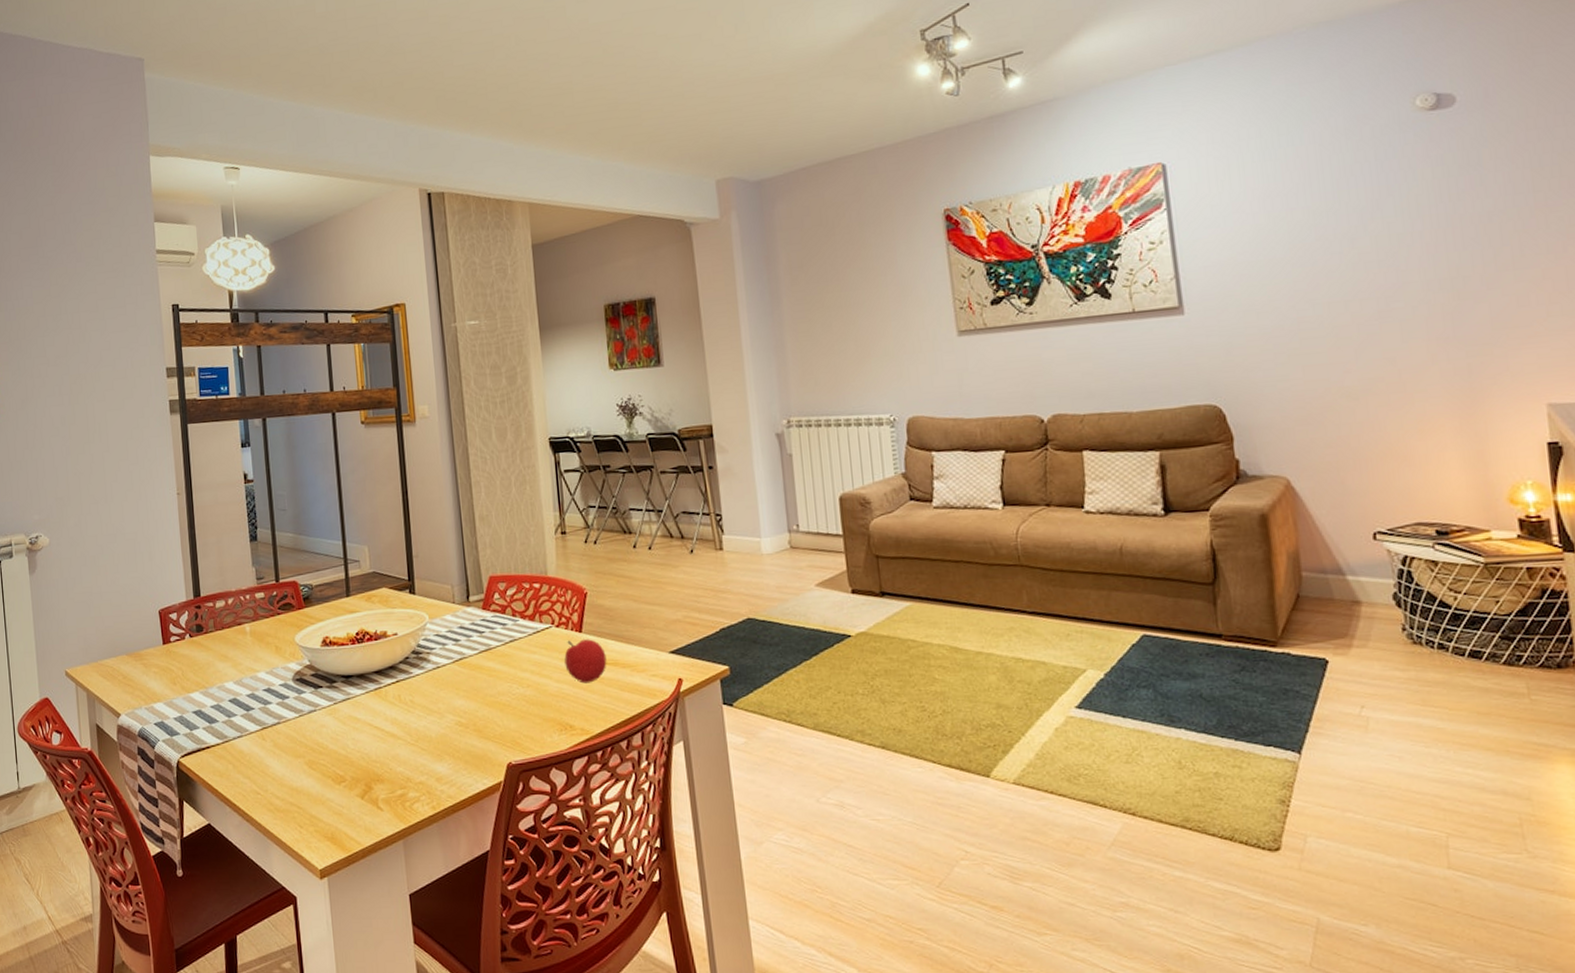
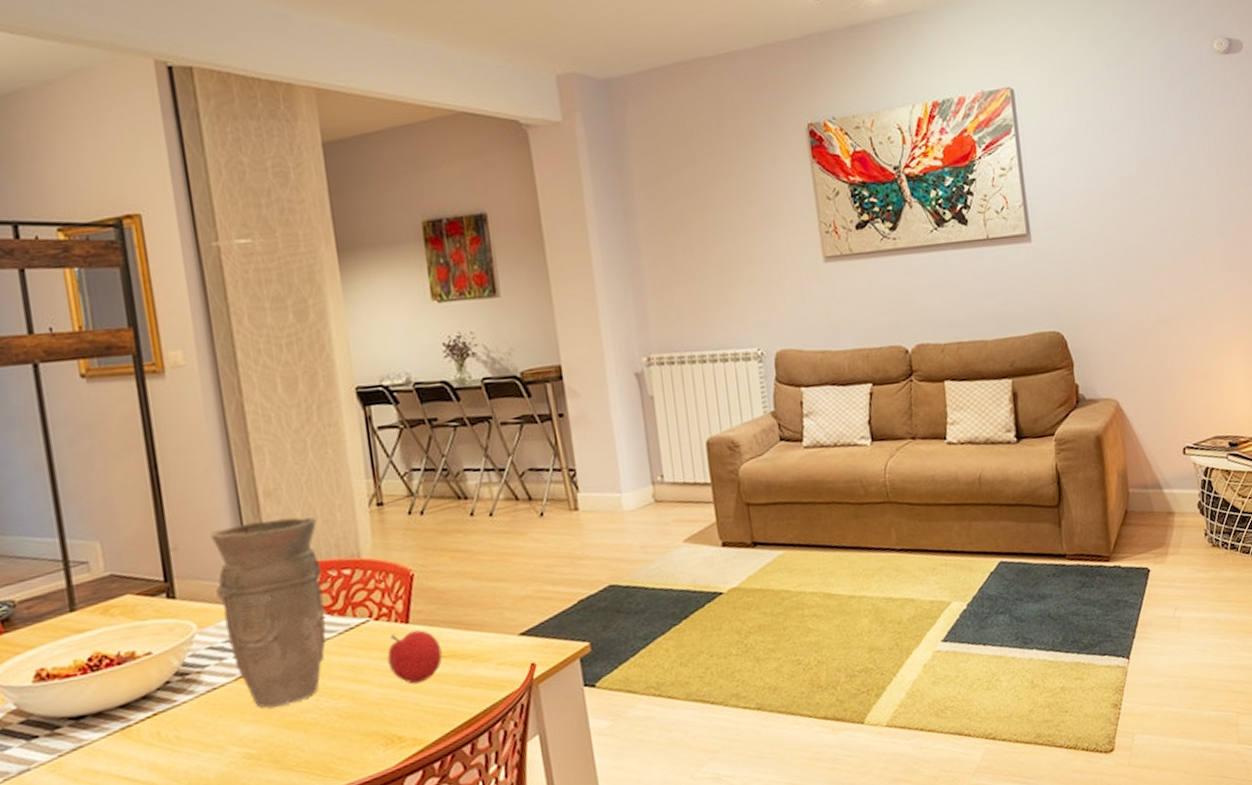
vase: none [441,538,520,688] -> present [210,517,327,708]

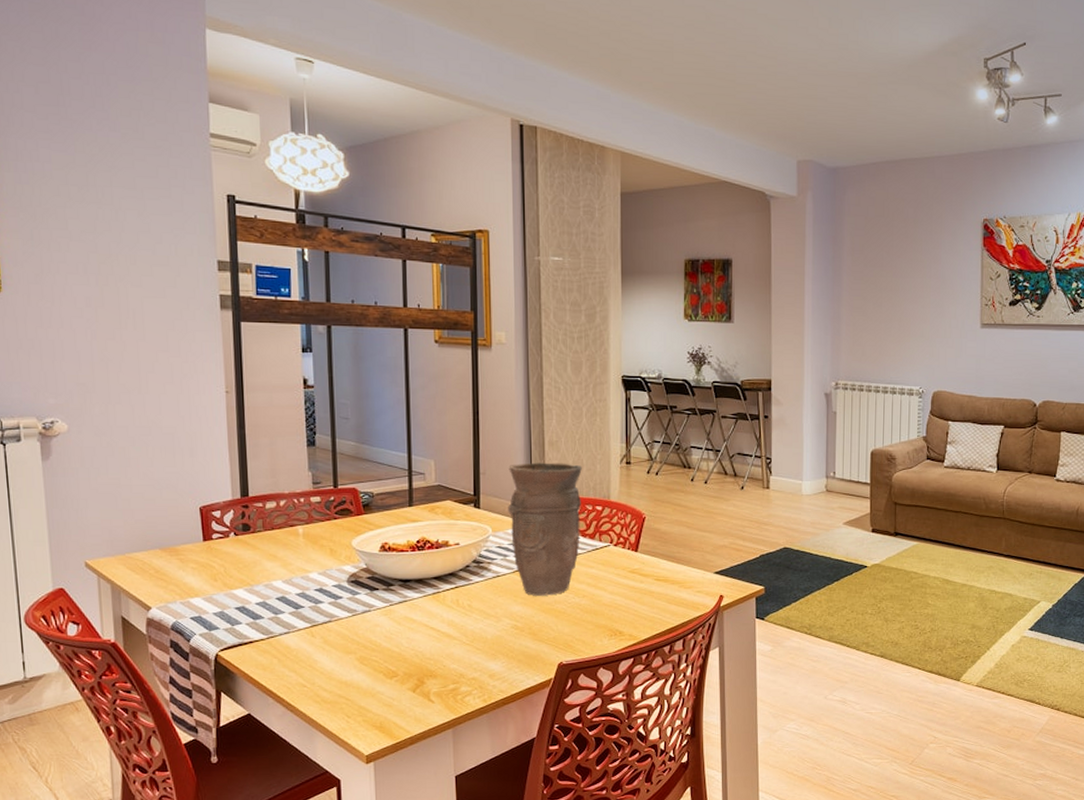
fruit: present [387,630,443,684] -> none [619,558,658,596]

